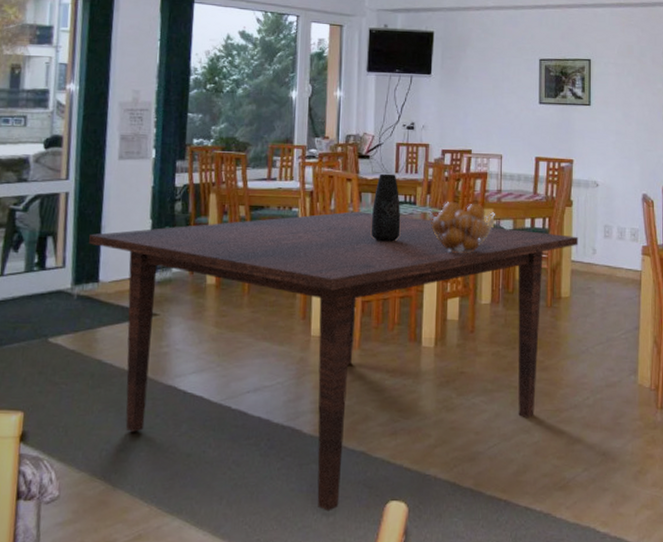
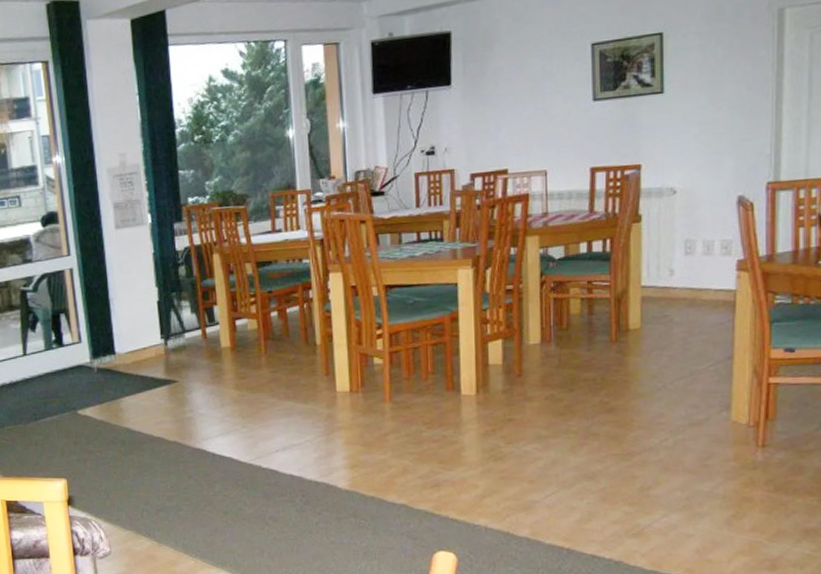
table: present [89,211,579,512] -> none [99,255,651,562]
vase: present [370,173,401,242] -> none [392,209,428,287]
fruit basket: present [428,201,495,253] -> none [459,231,541,291]

